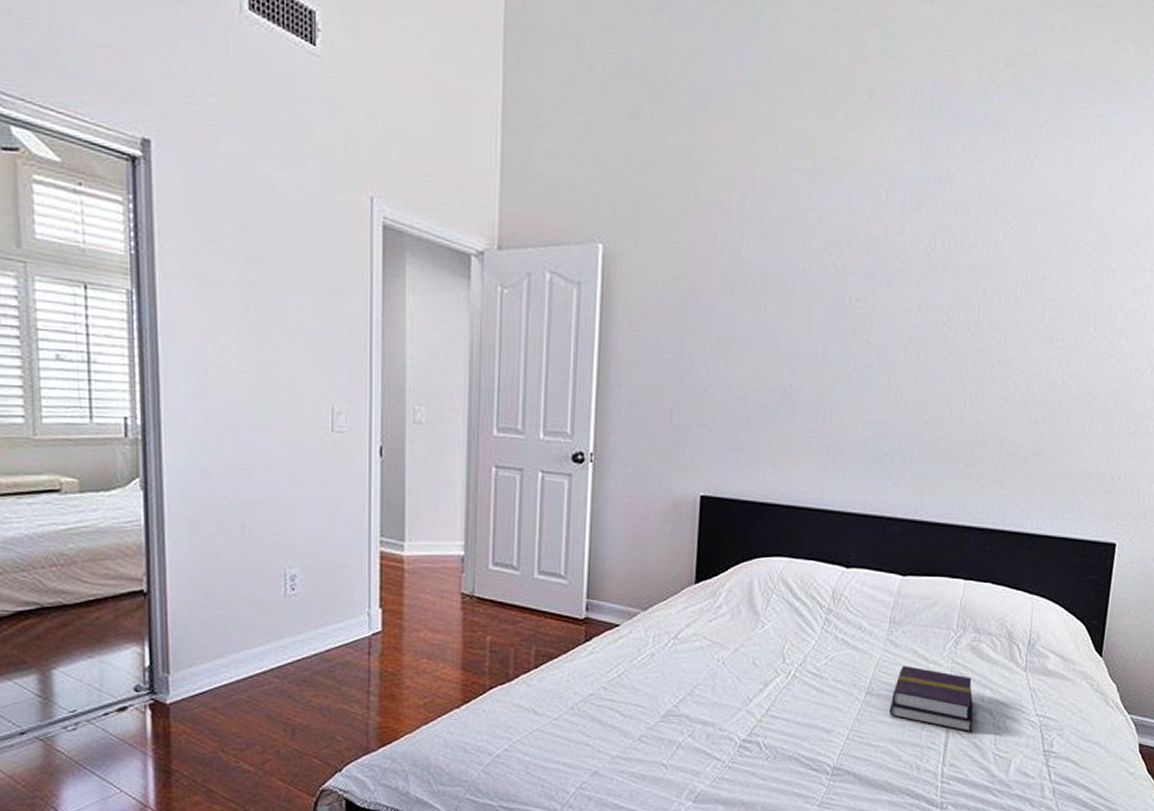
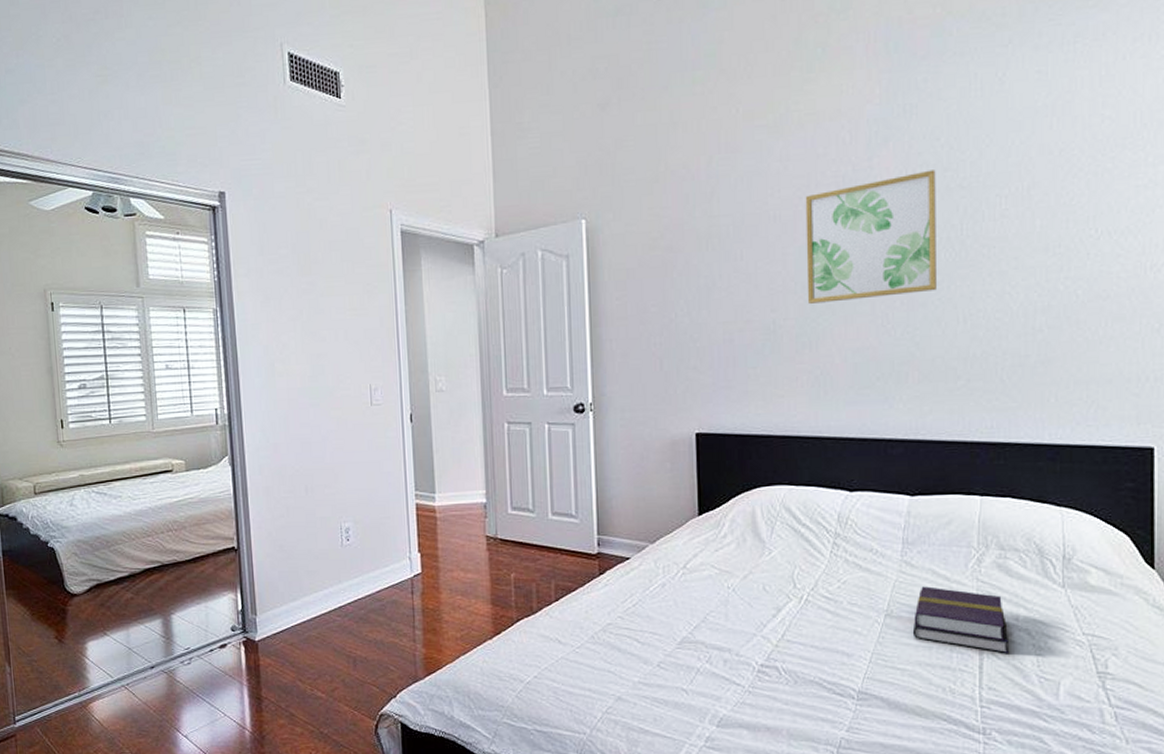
wall art: none [827,244,963,371] -> present [805,170,936,305]

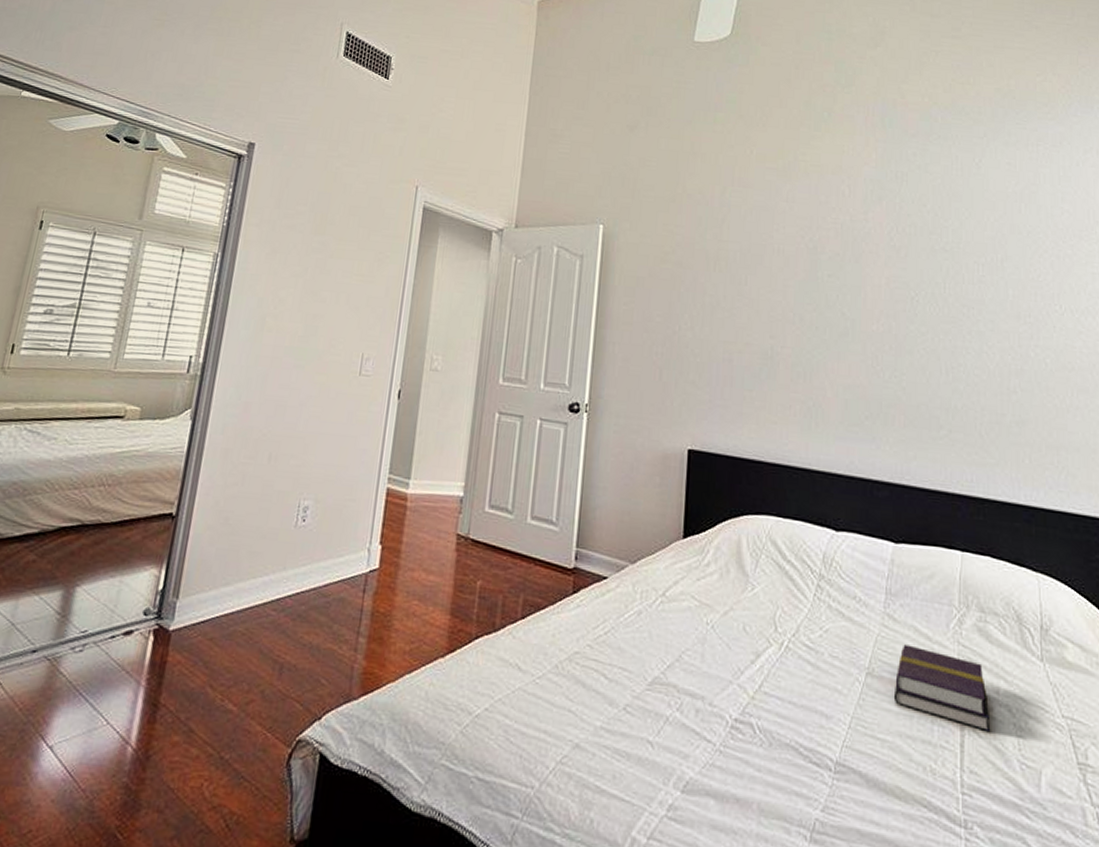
wall art: present [805,170,936,305] -> none [804,231,922,341]

